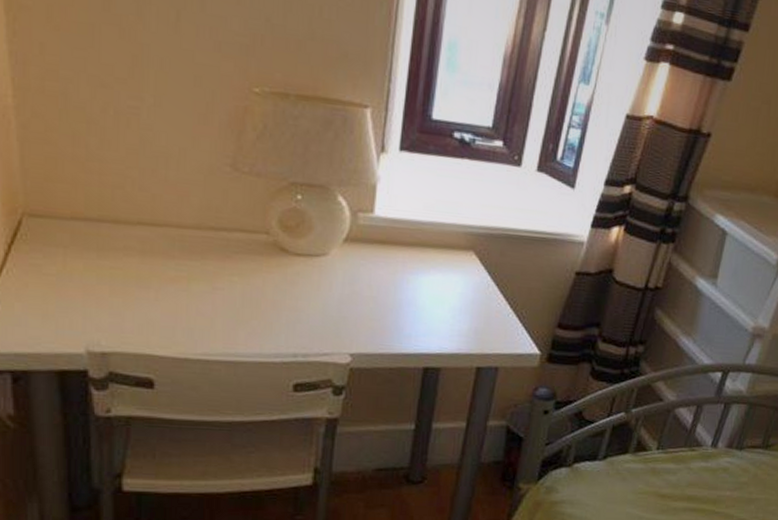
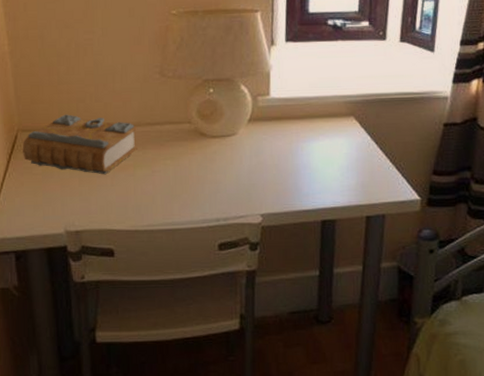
book: none [29,201,197,286] -> present [23,114,138,175]

